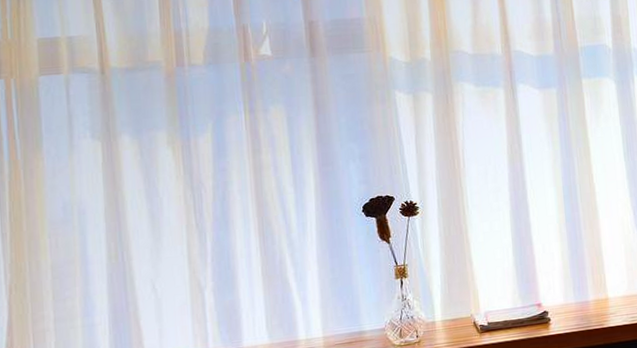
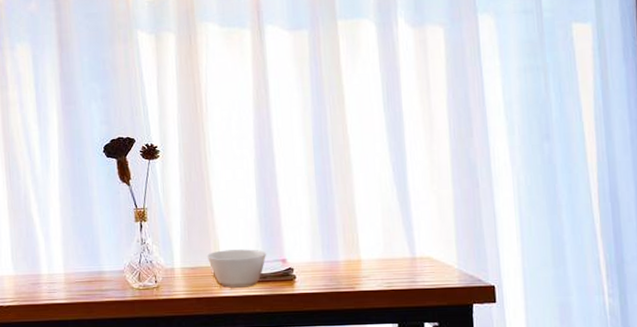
bowl: none [466,296,524,336] -> present [206,249,267,288]

